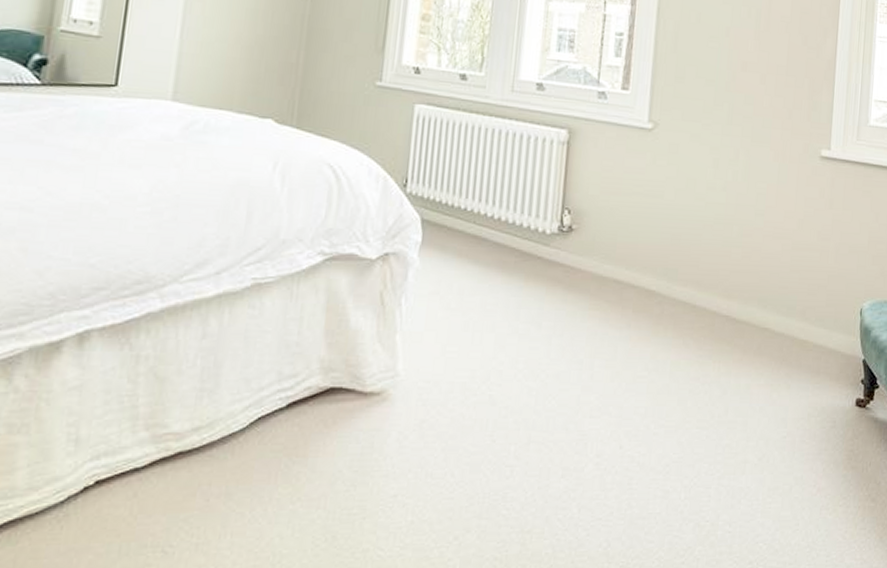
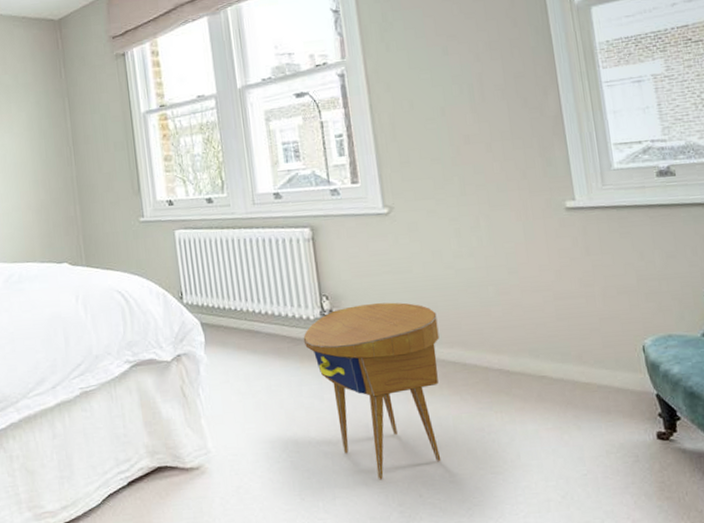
side table: none [533,225,678,426] -> present [303,302,441,480]

